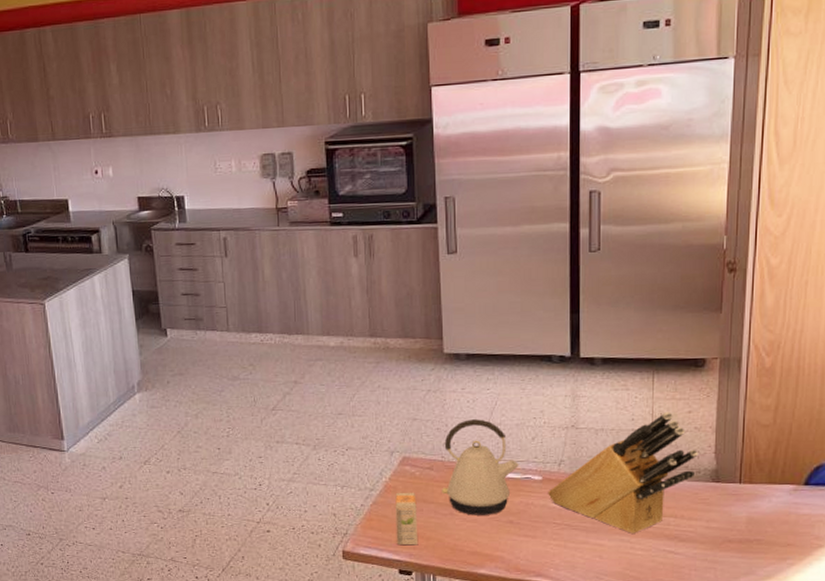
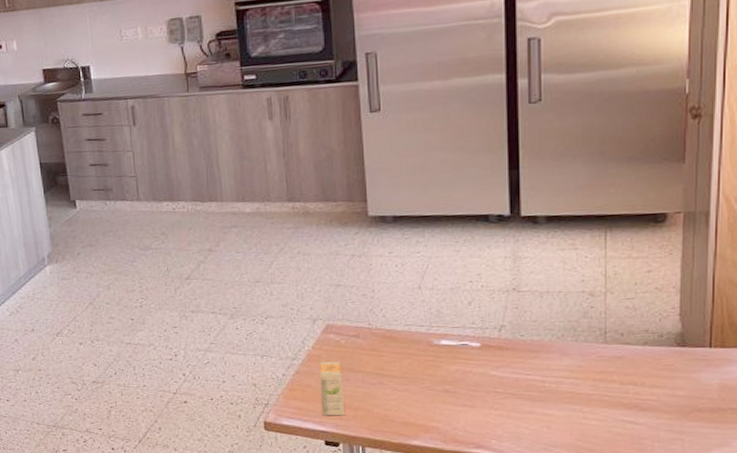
kettle: present [442,419,519,515] -> none [370,284,454,385]
knife block: present [548,411,698,534] -> none [487,271,660,403]

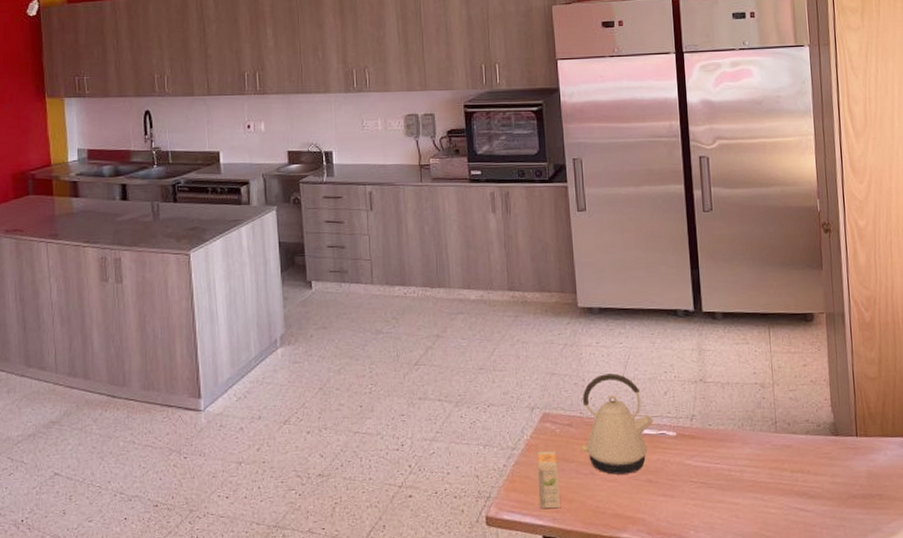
kettle: none [370,284,454,385] -> present [582,373,654,475]

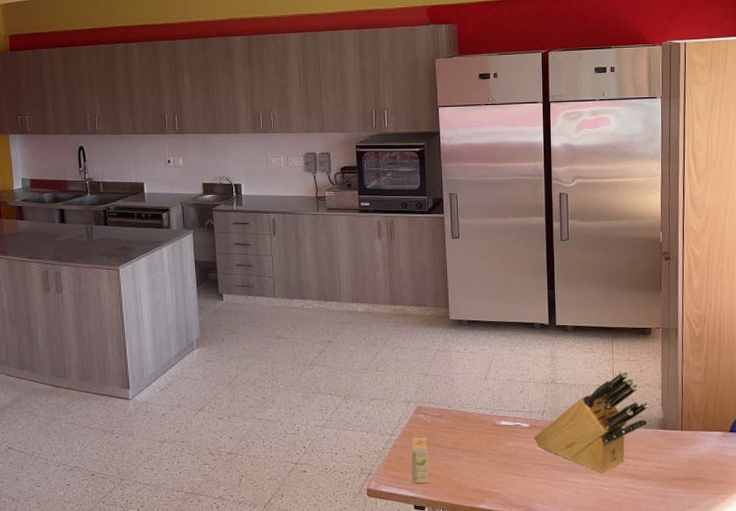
kettle: present [582,373,654,475] -> none [449,375,511,457]
knife block: none [682,365,816,491] -> present [534,371,649,473]

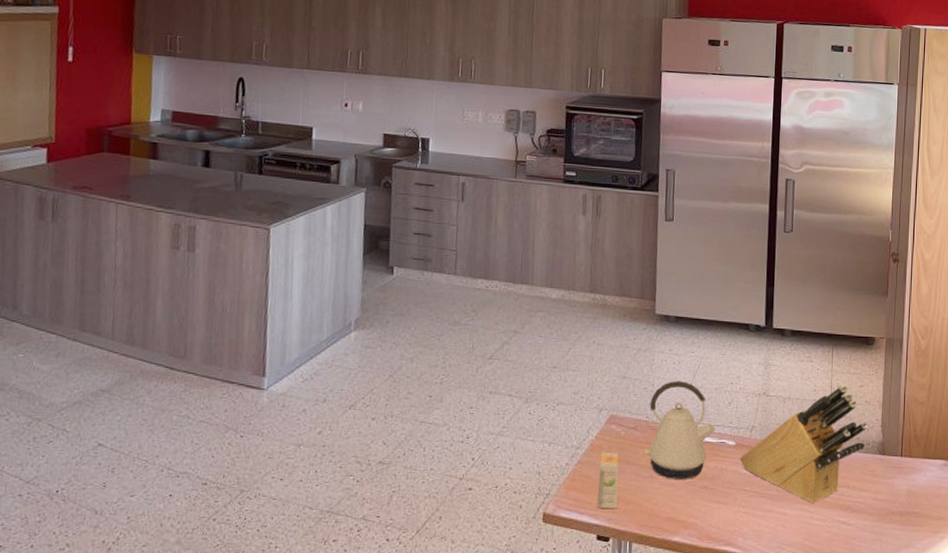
kettle: none [449,375,511,457] -> present [644,381,716,479]

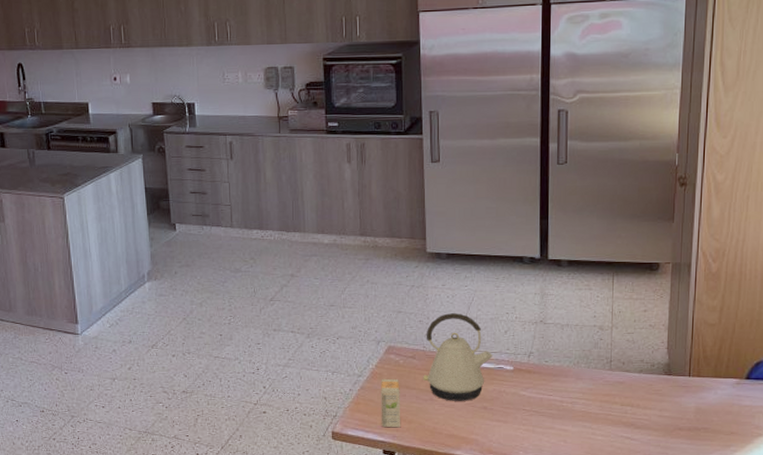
knife block: present [740,384,868,503] -> none [518,310,652,420]

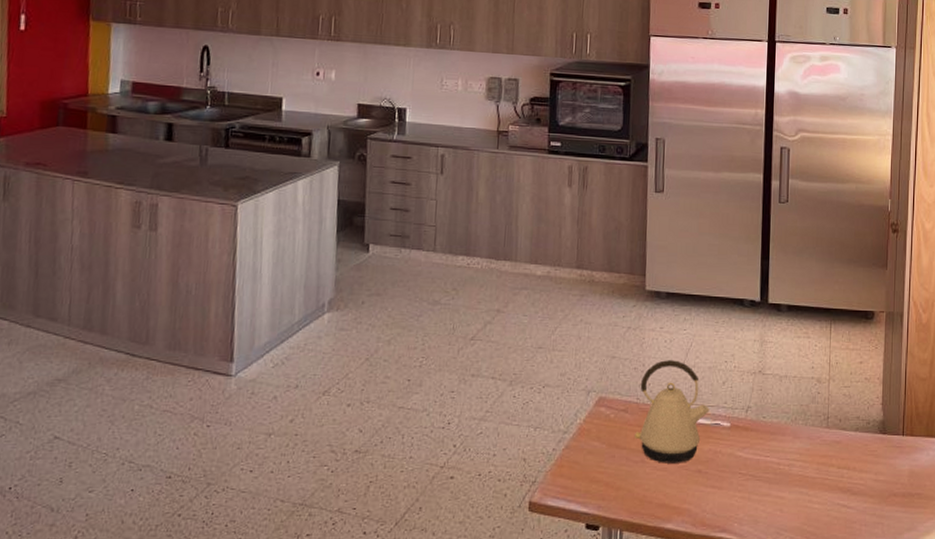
tea box: present [381,378,401,428] -> none [585,436,610,496]

